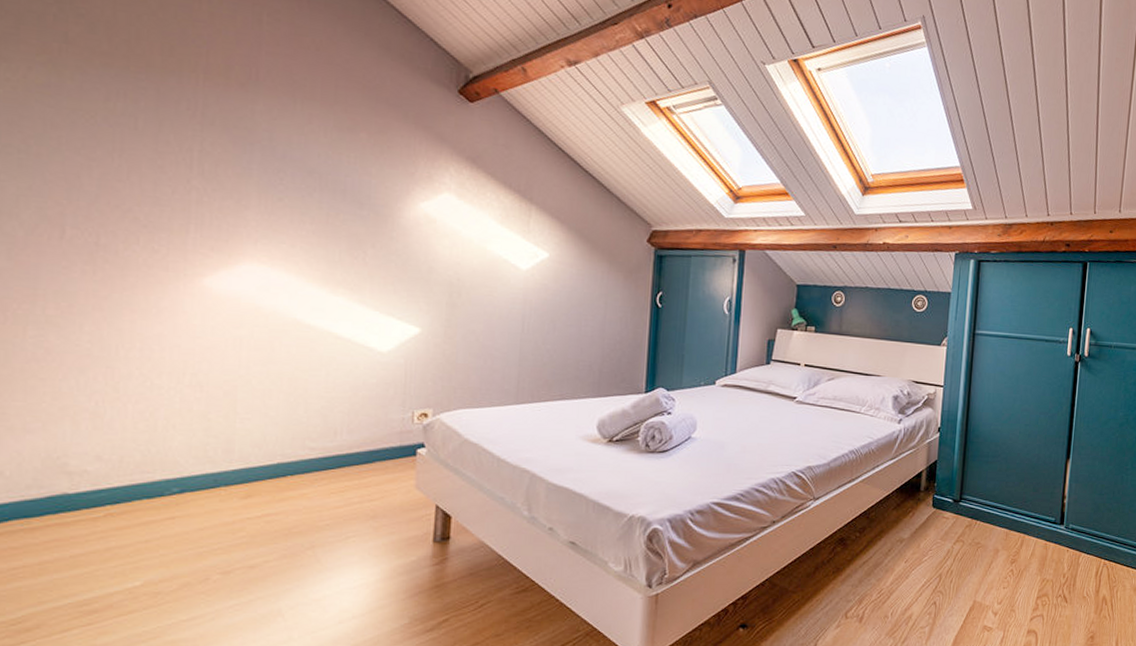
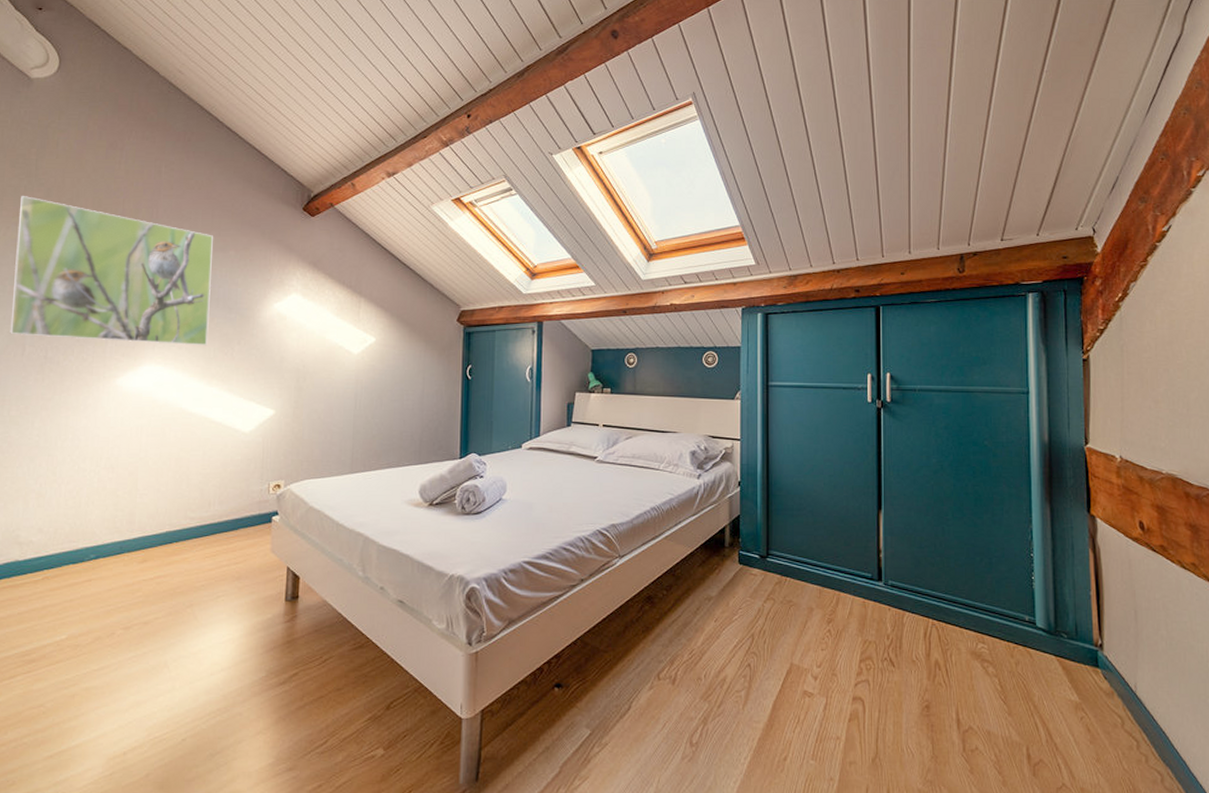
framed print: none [40,26,337,247] -> present [10,195,213,346]

